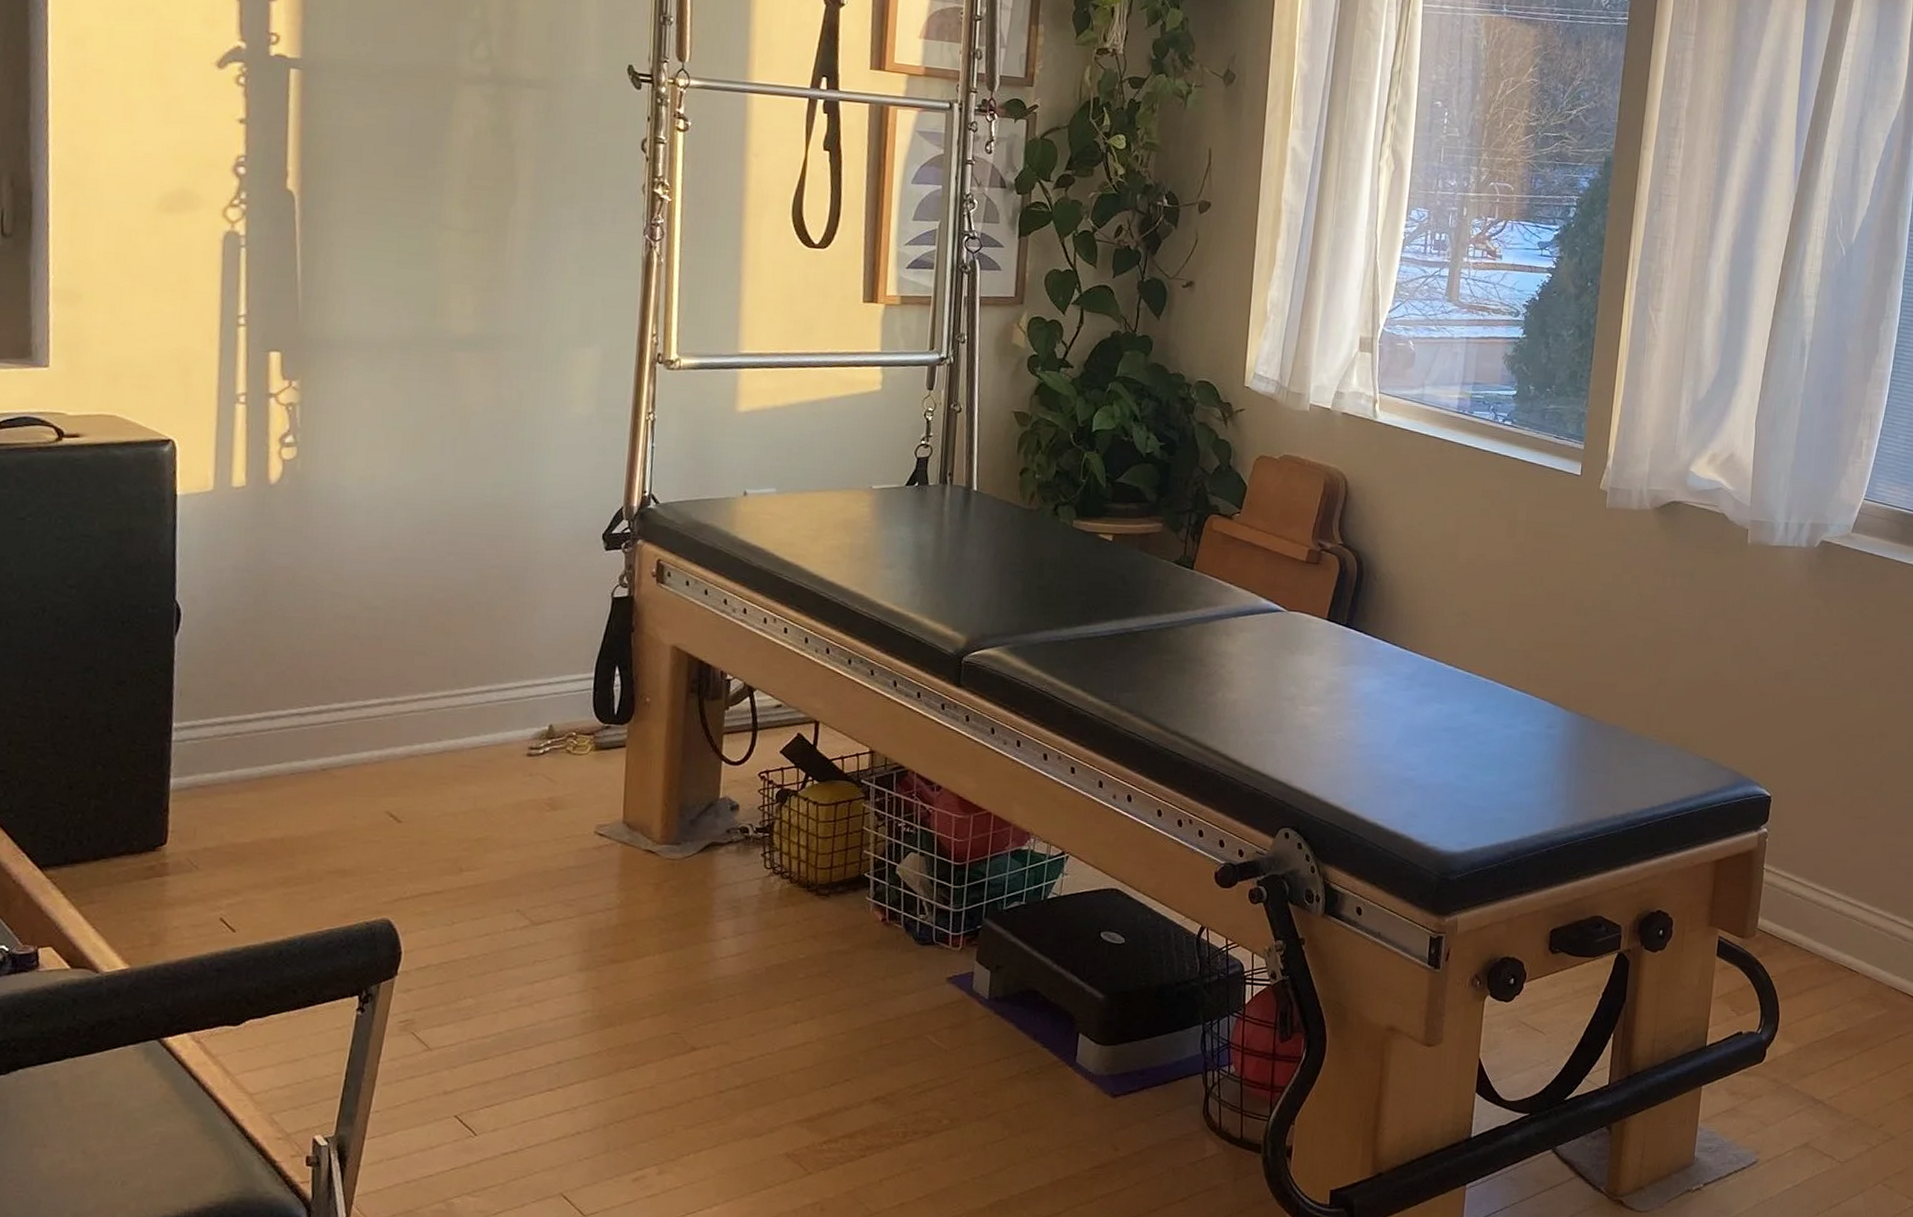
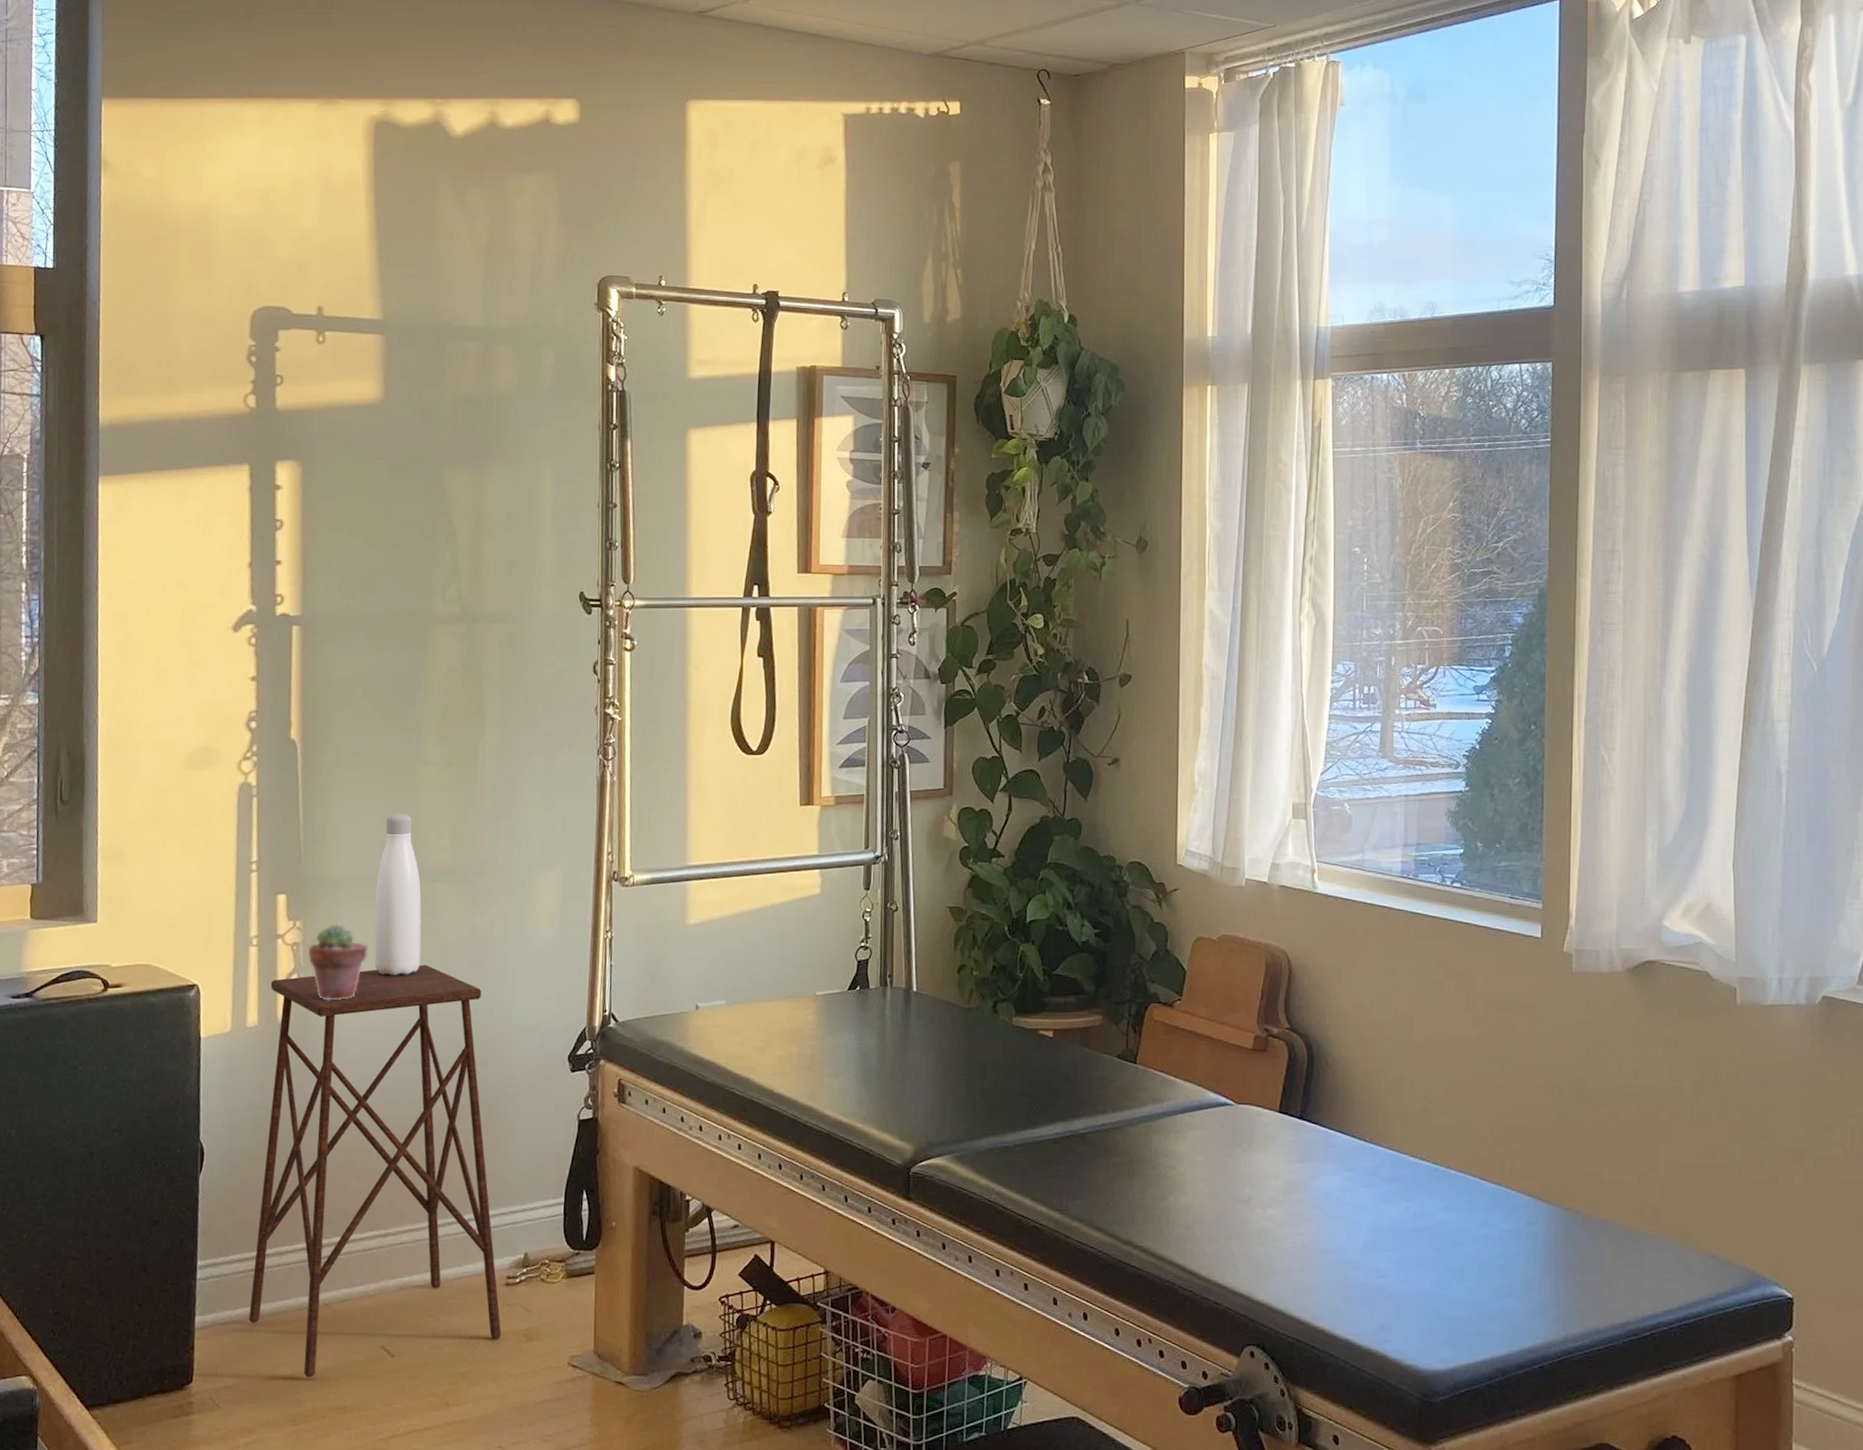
side table: none [233,434,522,842] -> present [248,964,502,1378]
potted succulent: none [305,386,378,465] -> present [307,924,369,1001]
water bottle: none [384,277,440,444] -> present [374,813,422,976]

